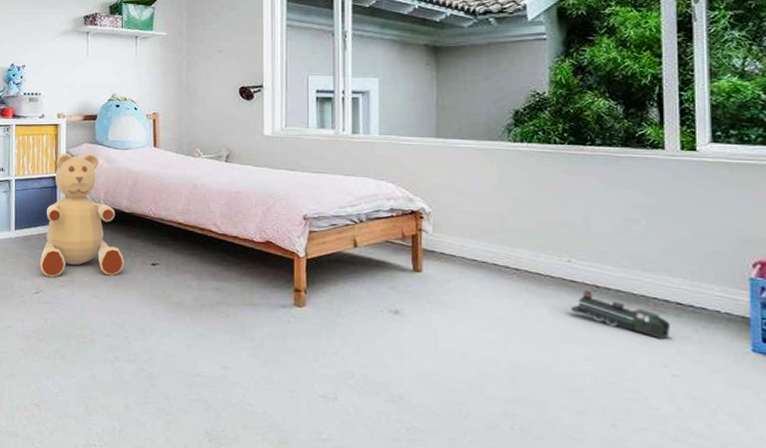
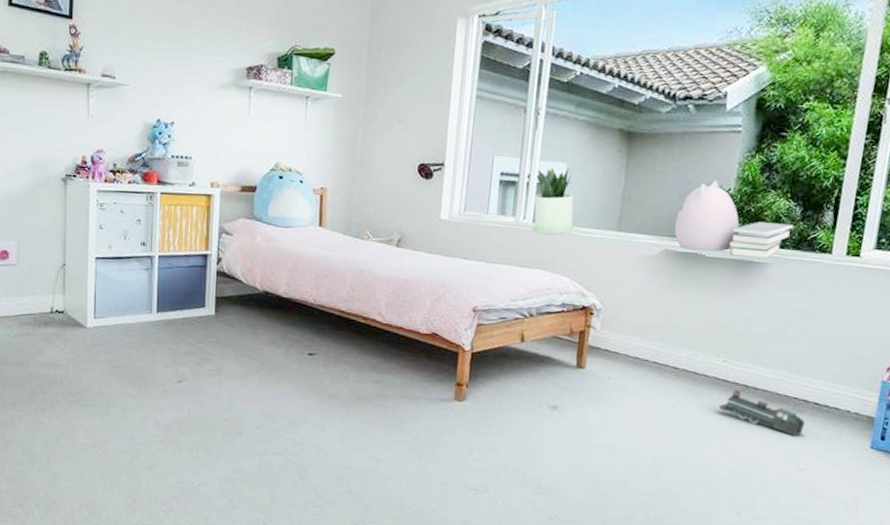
teddy bear: present [39,152,124,277] -> none [183,228,279,366]
planter: none [351,82,395,144] -> present [530,167,577,235]
plush toy: none [493,84,561,154] -> present [674,180,740,252]
books: none [552,122,618,158] -> present [728,222,794,260]

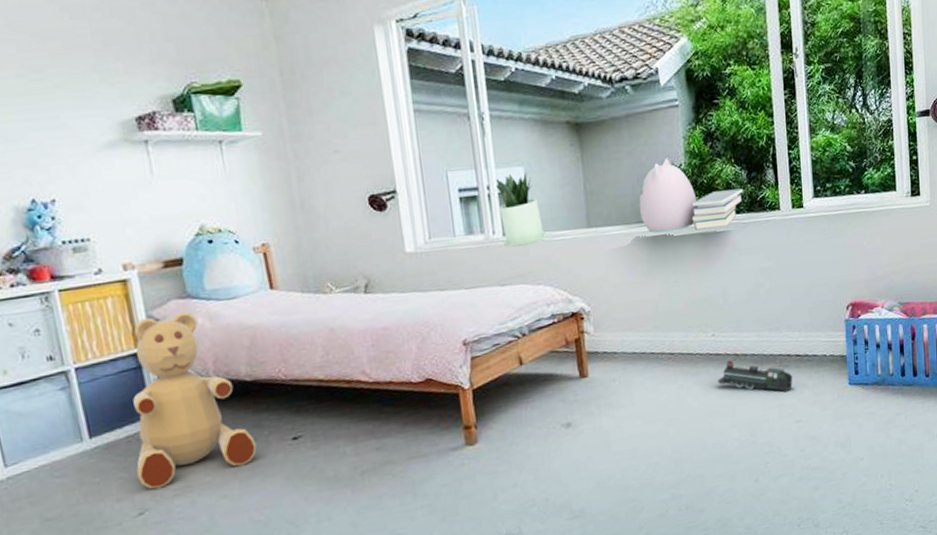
teddy bear: none [183,228,279,366] -> present [133,311,257,490]

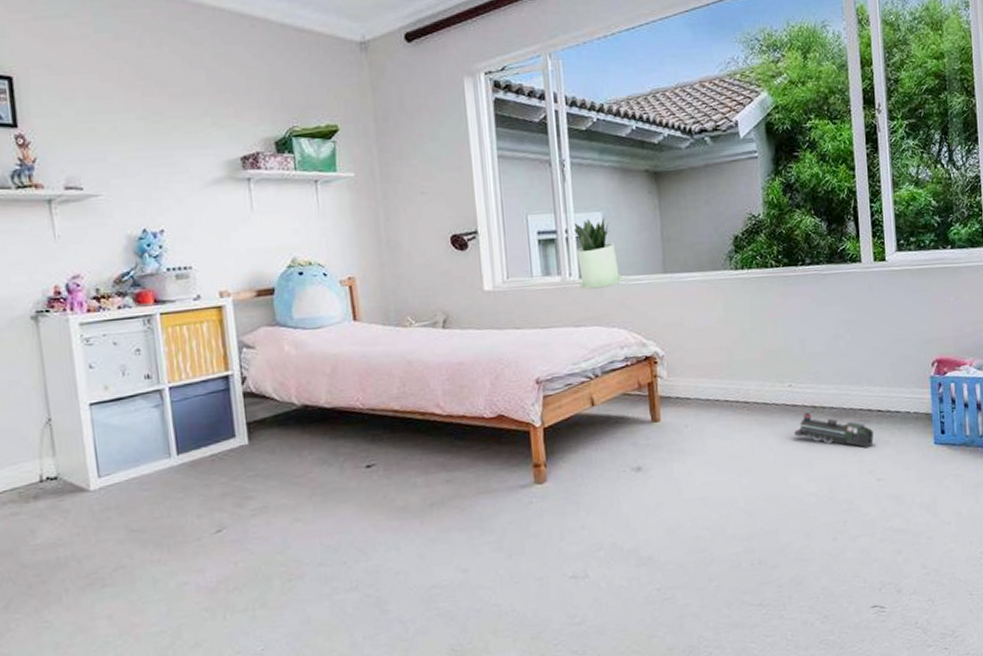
teddy bear: present [133,311,257,490] -> none [217,338,332,508]
plush toy: present [639,157,698,234] -> none [716,207,776,282]
books: present [691,188,743,230] -> none [768,240,823,280]

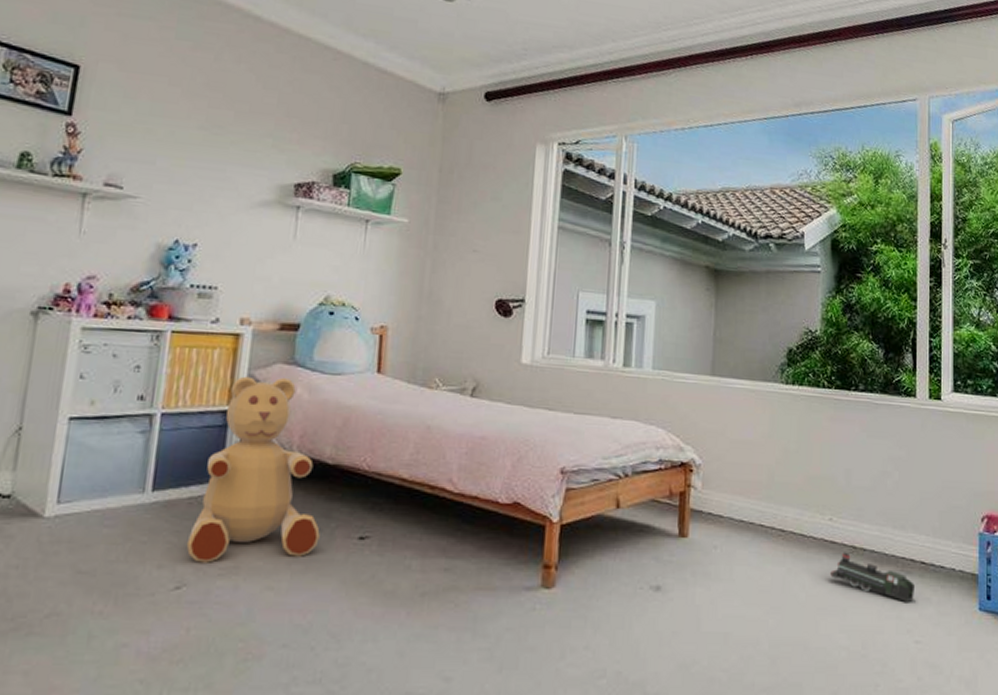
teddy bear: none [217,338,332,508] -> present [186,376,320,563]
planter: present [574,217,624,289] -> none [621,305,669,381]

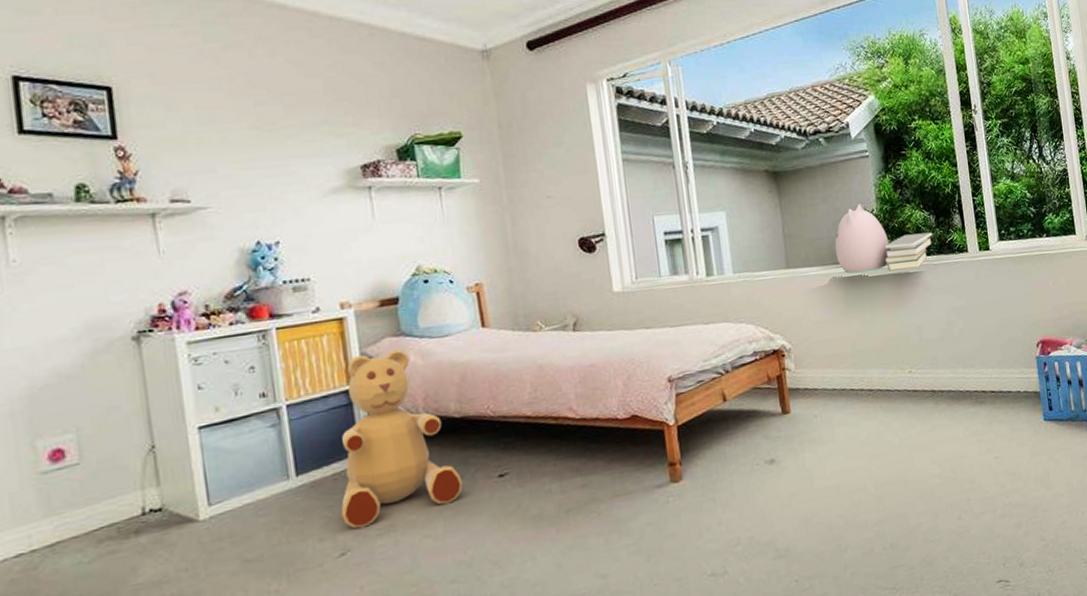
plush toy: none [767,320,829,398] -> present [834,203,890,274]
books: none [820,364,879,405] -> present [884,232,933,271]
toy train: present [829,552,916,604] -> none [915,396,991,427]

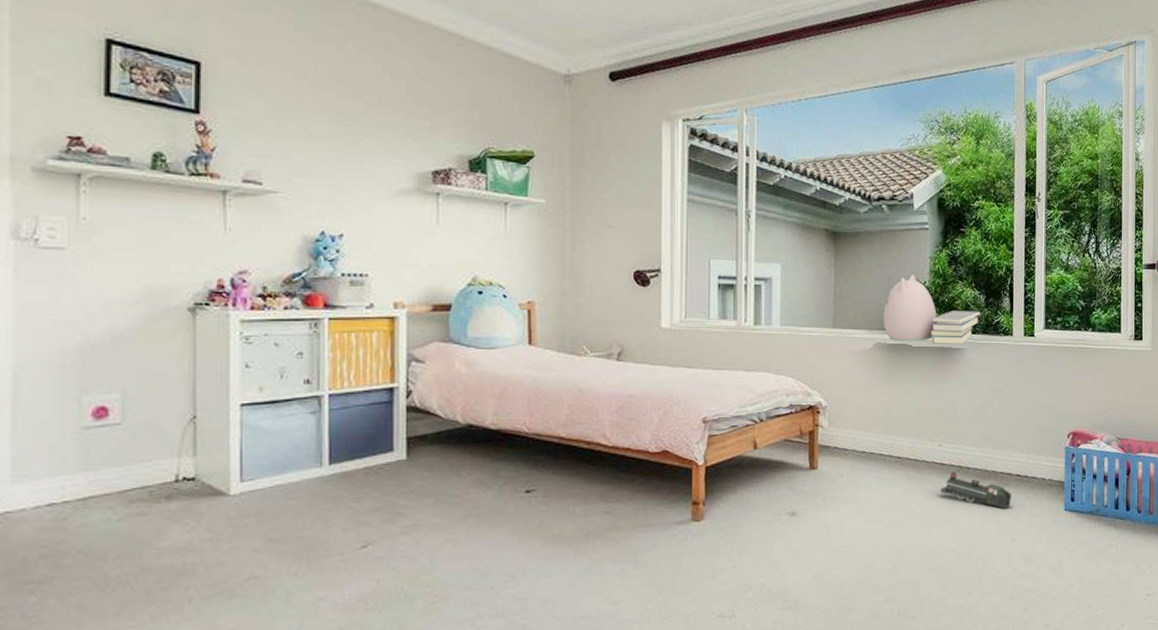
teddy bear: present [341,348,463,529] -> none [367,354,489,524]
toy train: none [915,396,991,427] -> present [939,471,1012,509]

